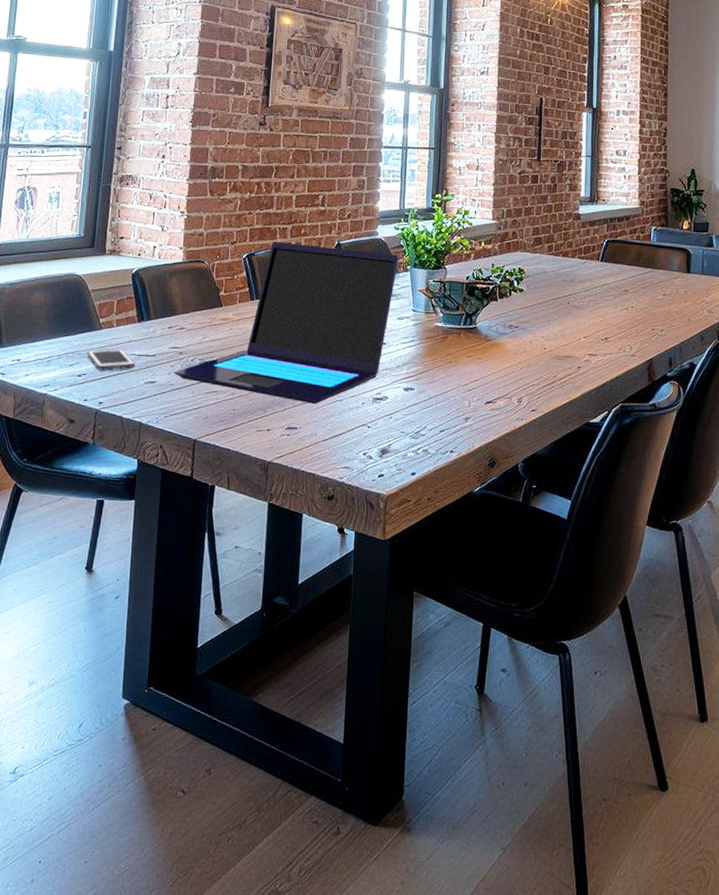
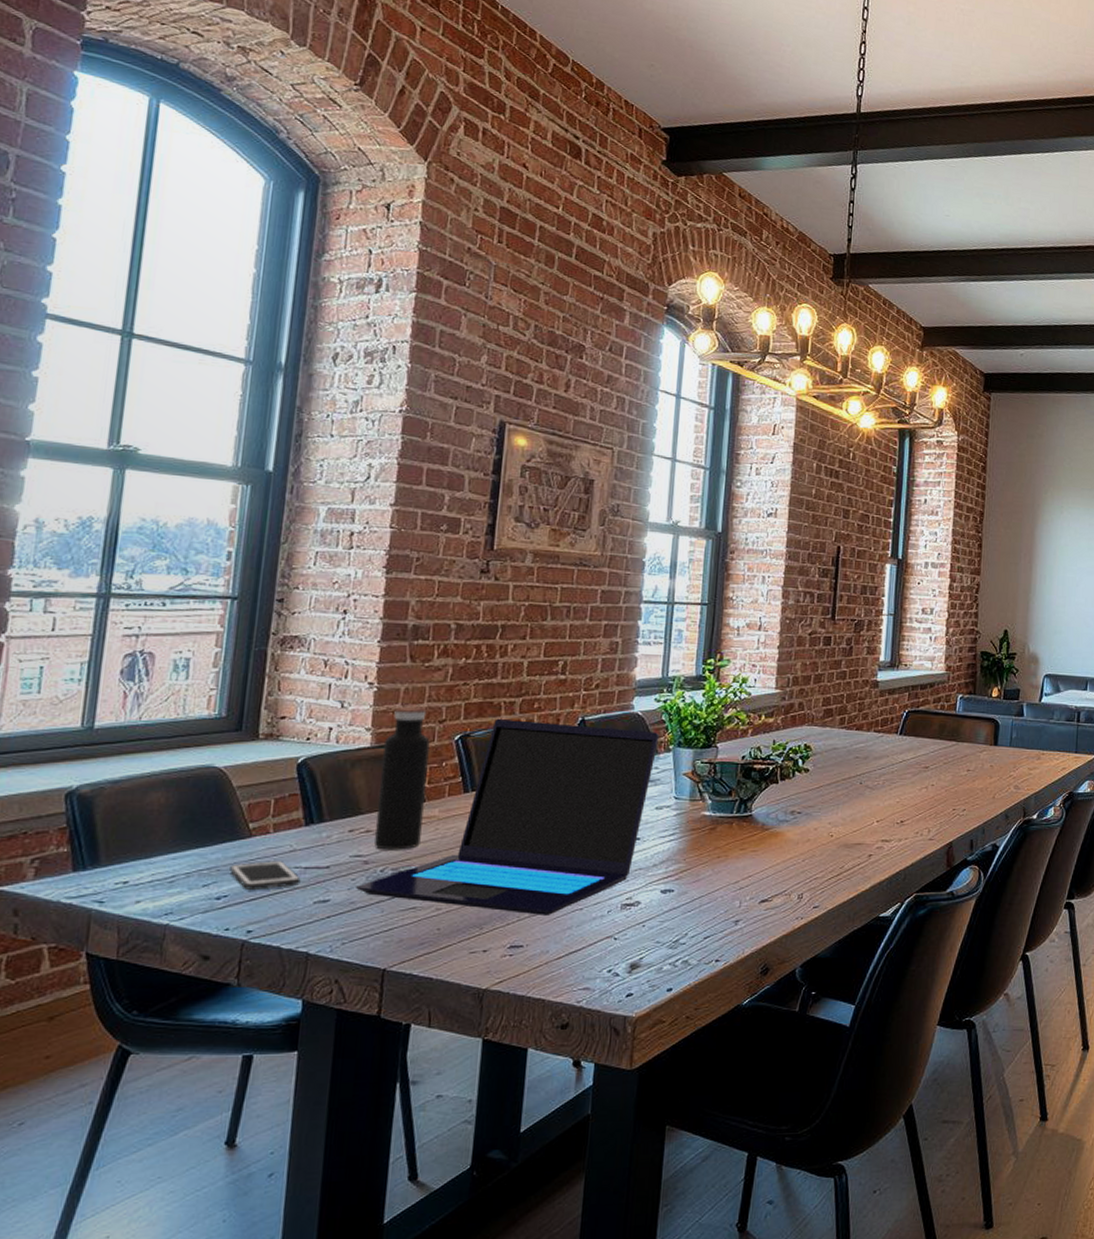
water bottle: none [187,230,225,345] -> present [374,706,430,850]

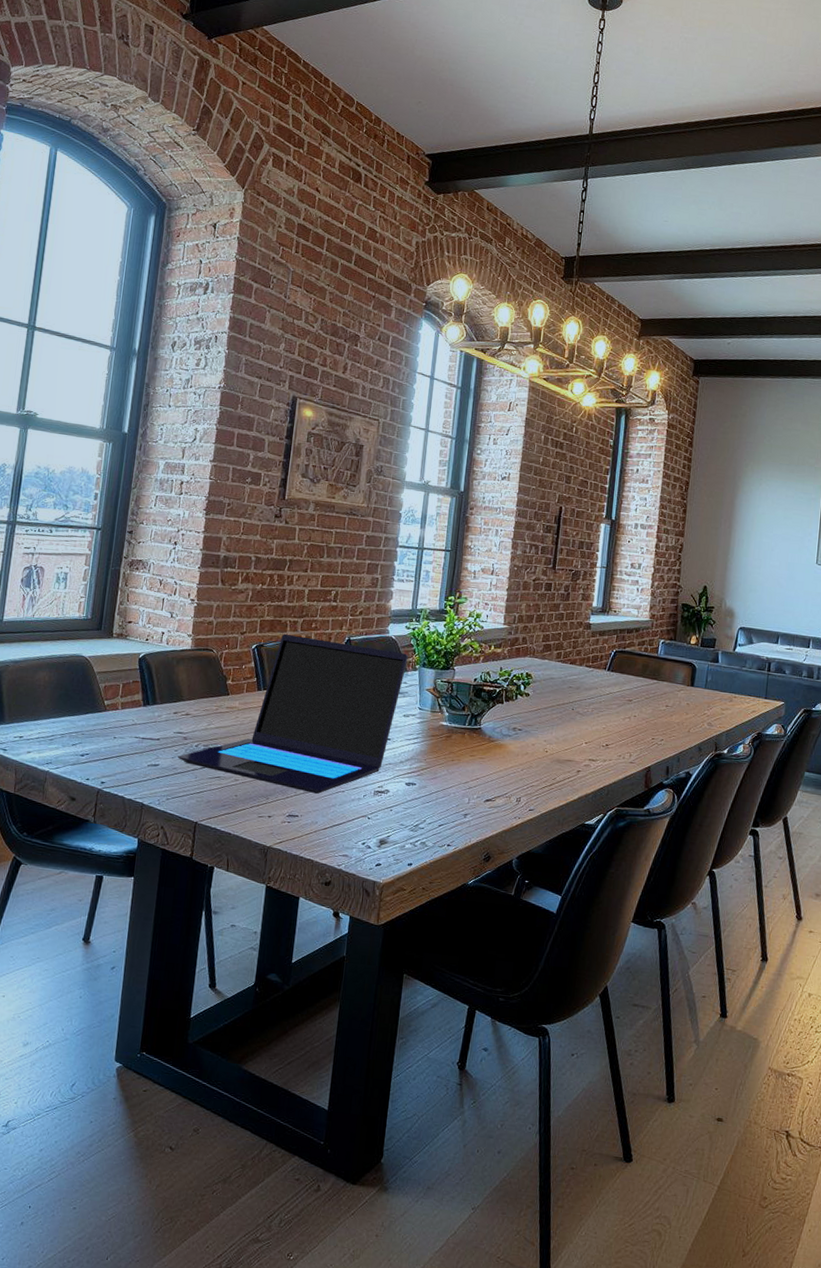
cell phone: present [229,861,301,890] -> none [90,730,139,752]
water bottle: present [374,706,430,850] -> none [192,620,234,731]

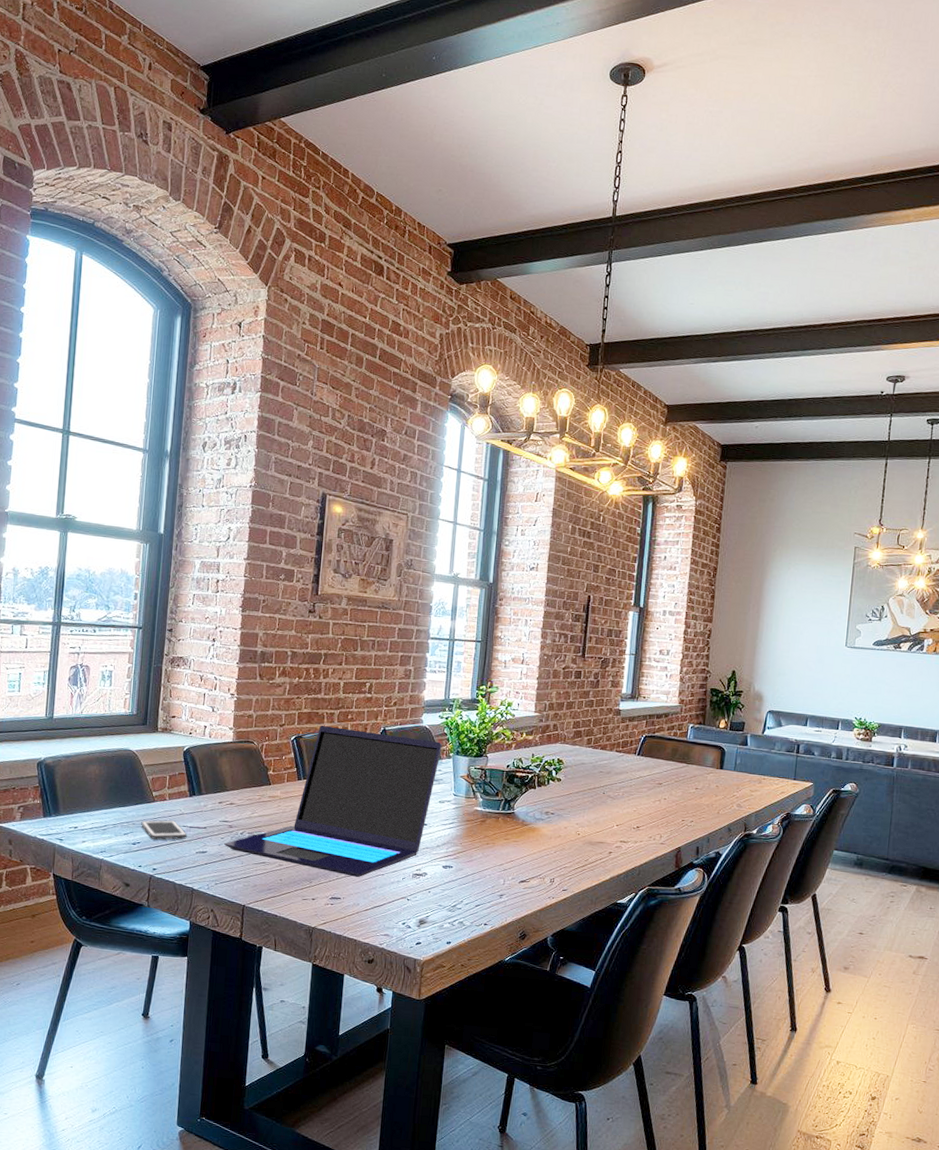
cell phone: none [90,730,139,752] -> present [141,820,187,840]

